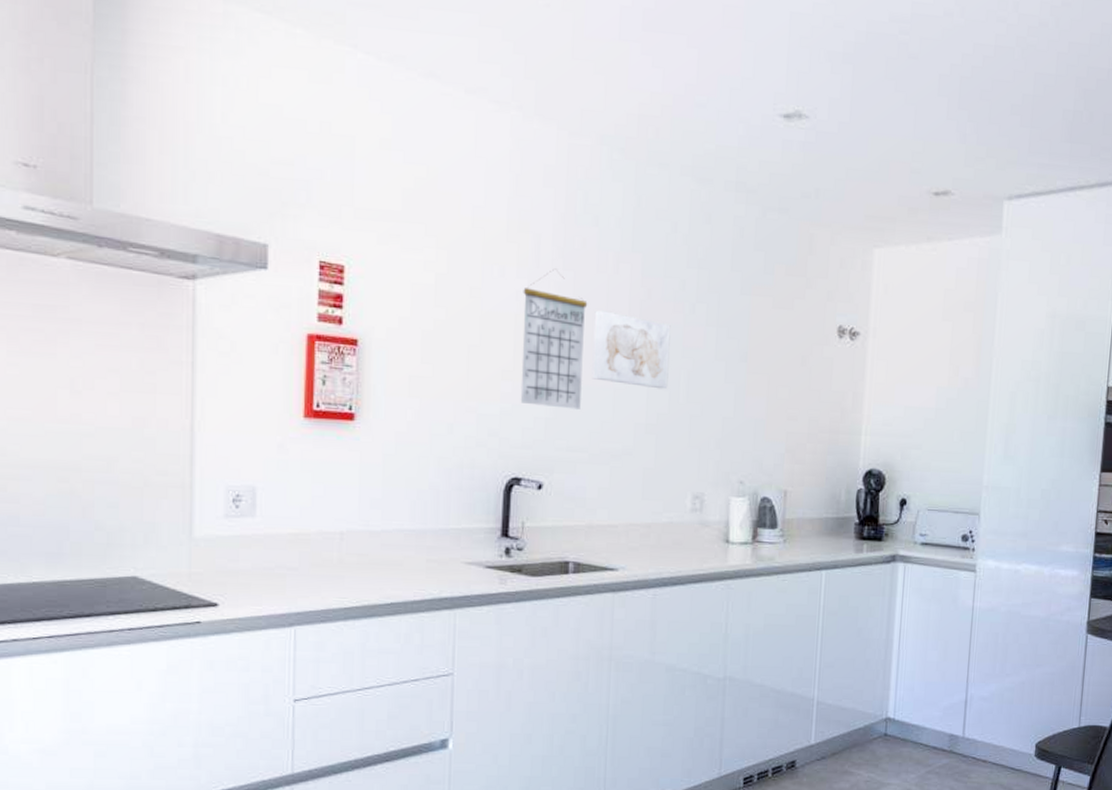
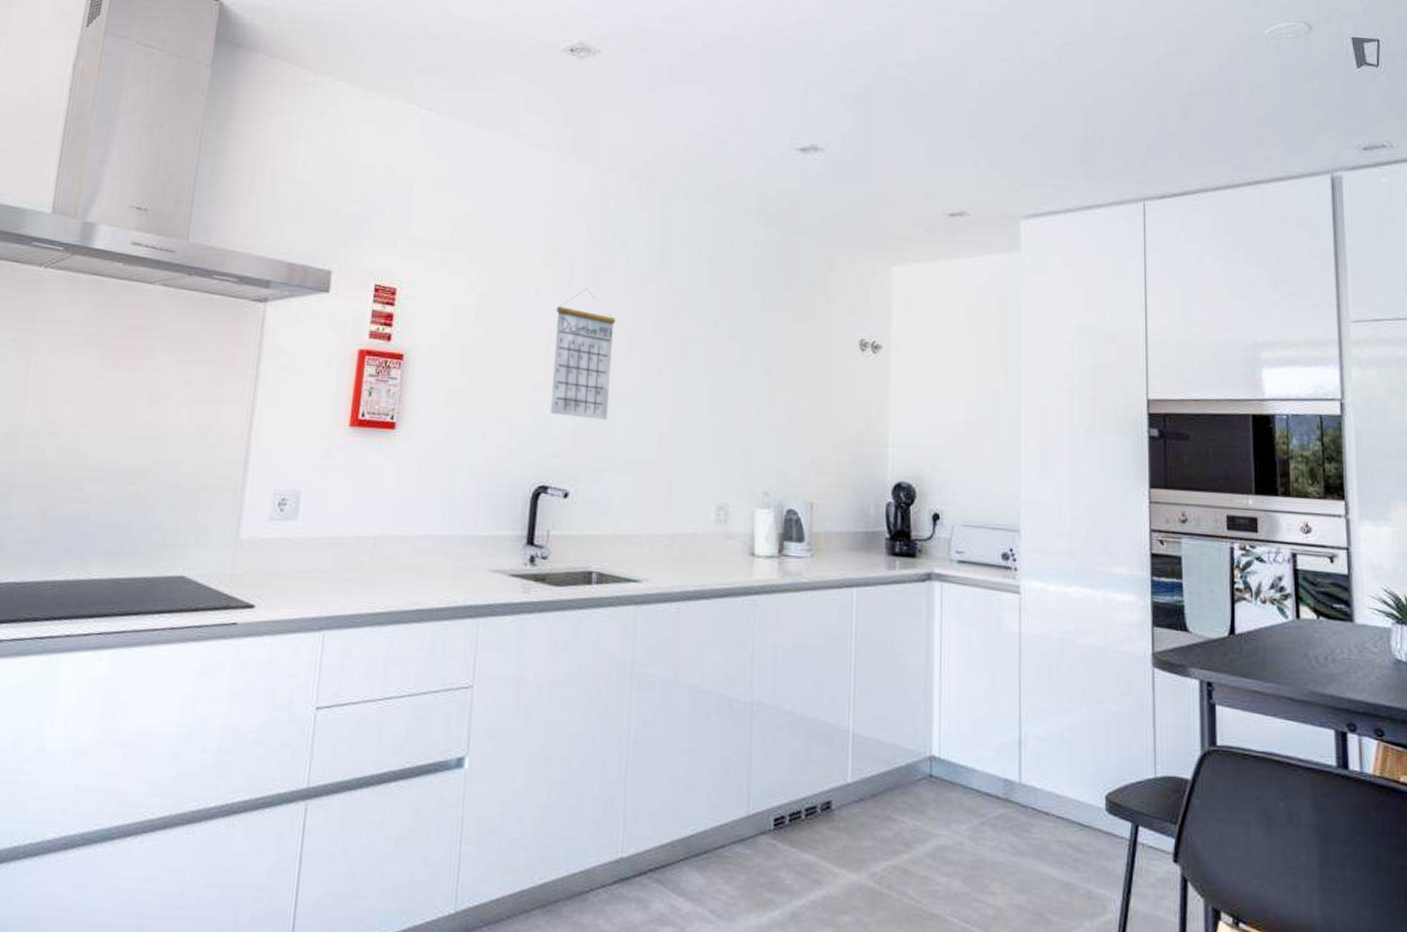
wall art: present [592,310,671,389] -> none [618,326,695,401]

